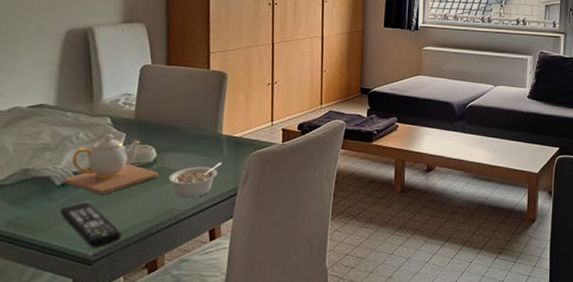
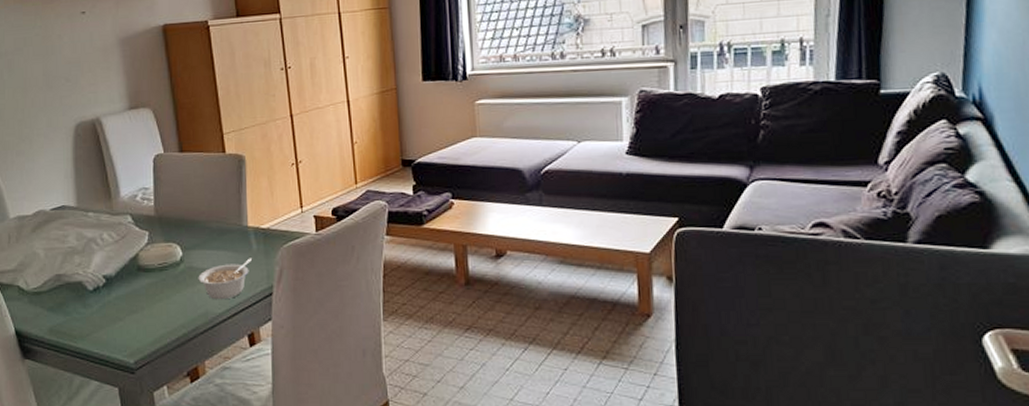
remote control: present [59,203,122,248] -> none [96,308,160,356]
teapot: present [63,134,159,194] -> none [95,233,187,298]

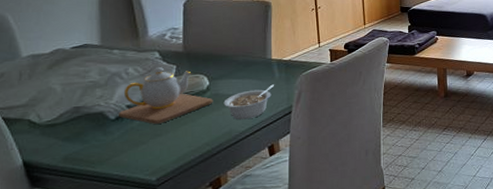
teapot: none [95,233,187,298] -> present [118,67,213,124]

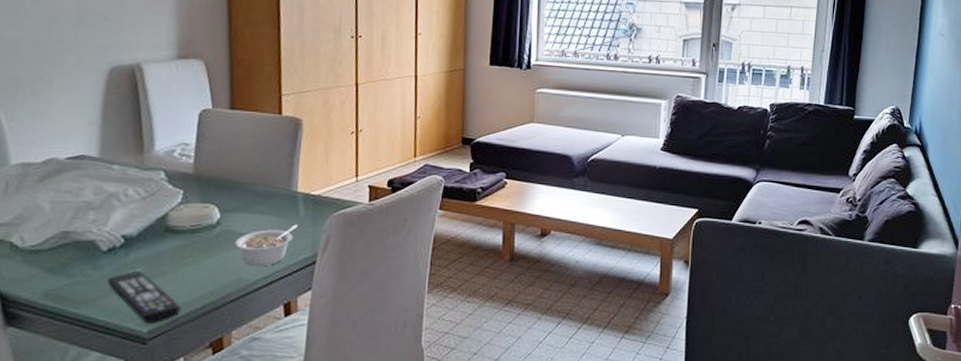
remote control: none [117,133,183,174] -> present [106,271,181,324]
teapot: present [118,67,213,124] -> none [111,191,223,262]

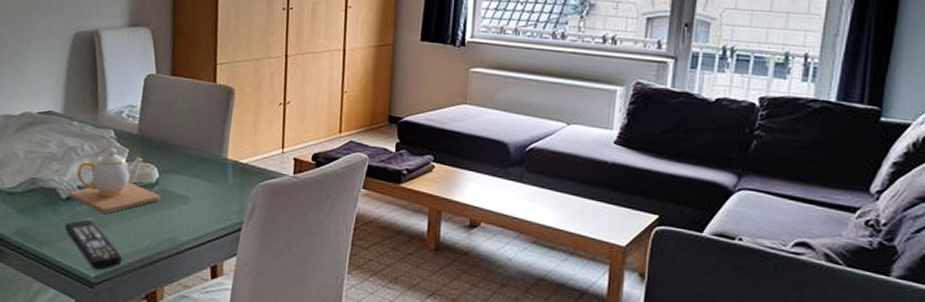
teapot: none [111,191,223,262] -> present [68,148,161,213]
legume: present [235,224,299,267] -> none [170,190,227,228]

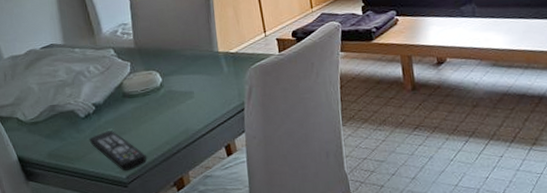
teapot: present [68,148,161,213] -> none [86,65,168,122]

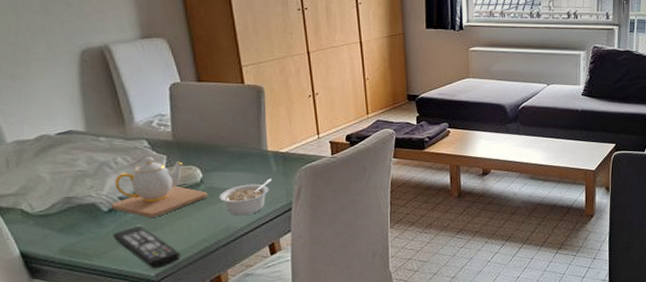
teapot: none [86,65,168,122] -> present [110,157,208,217]
legume: none [177,79,225,118] -> present [219,178,273,216]

